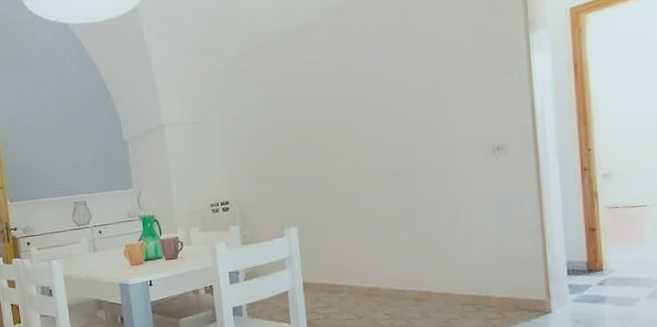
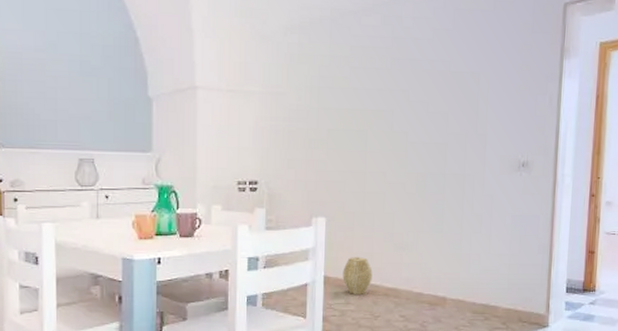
woven basket: none [320,260,351,297] -> present [342,257,373,294]

